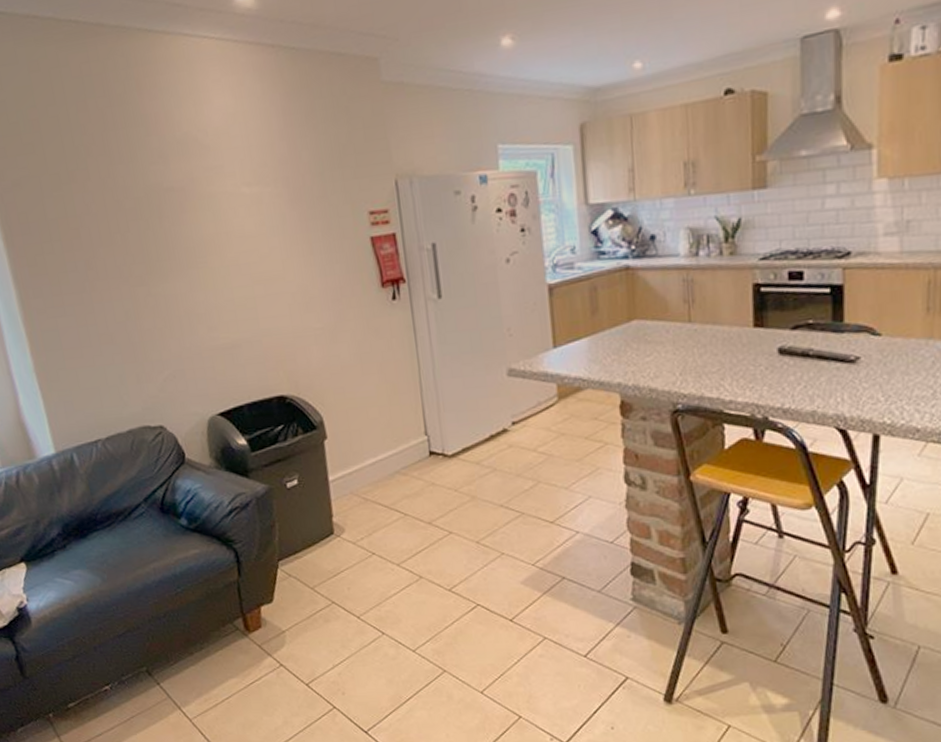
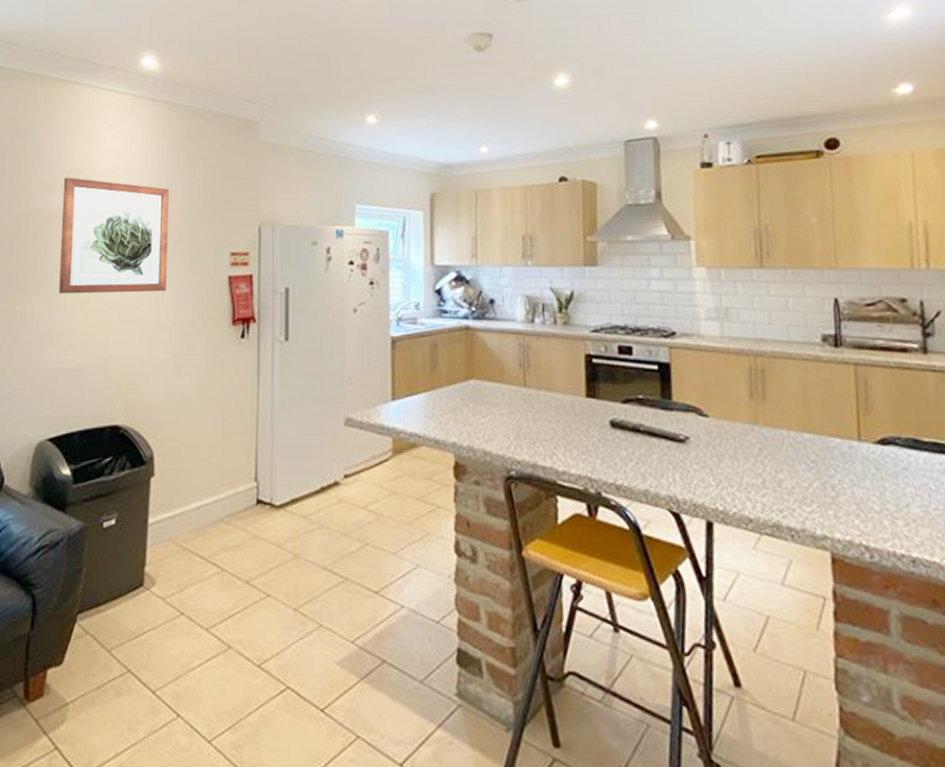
wall art: none [176,144,309,273] -> present [59,177,170,294]

